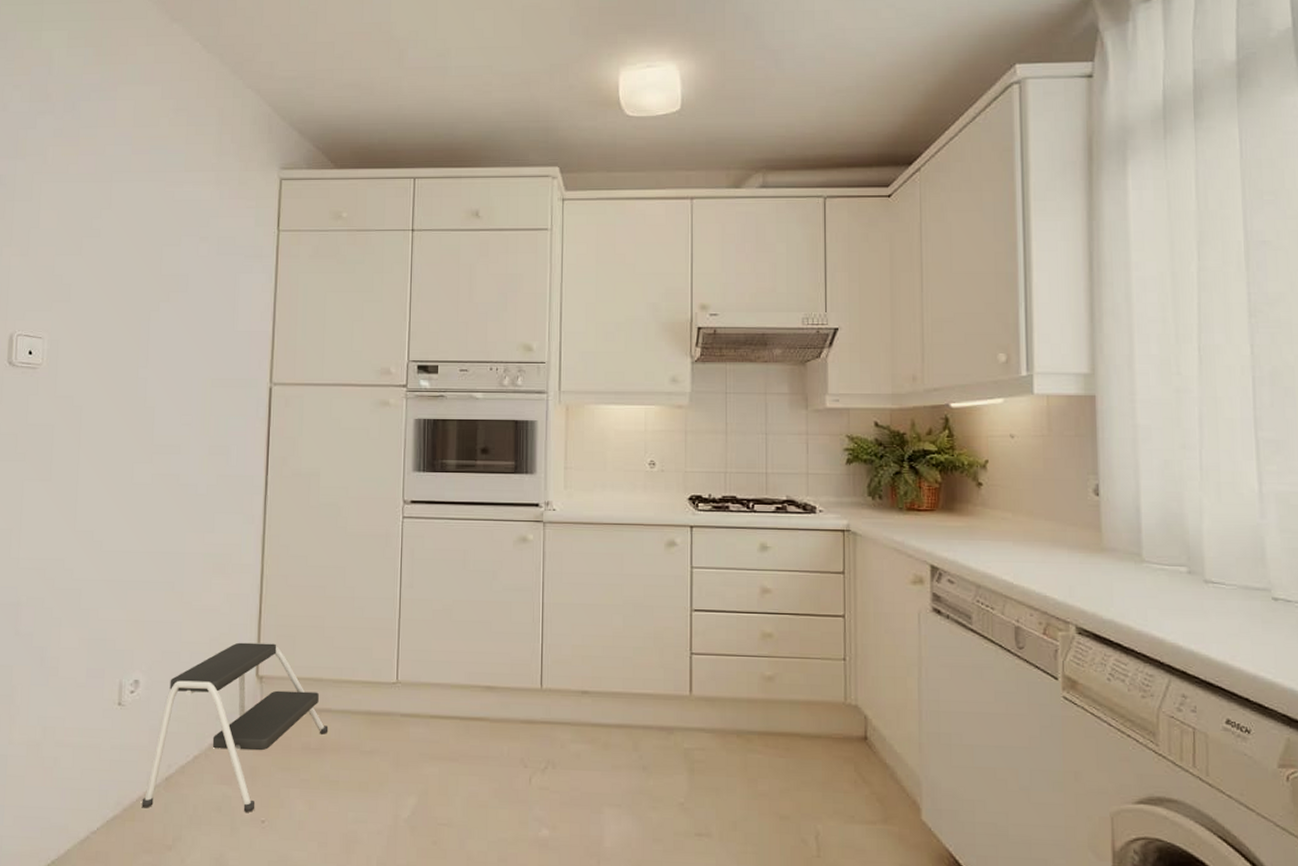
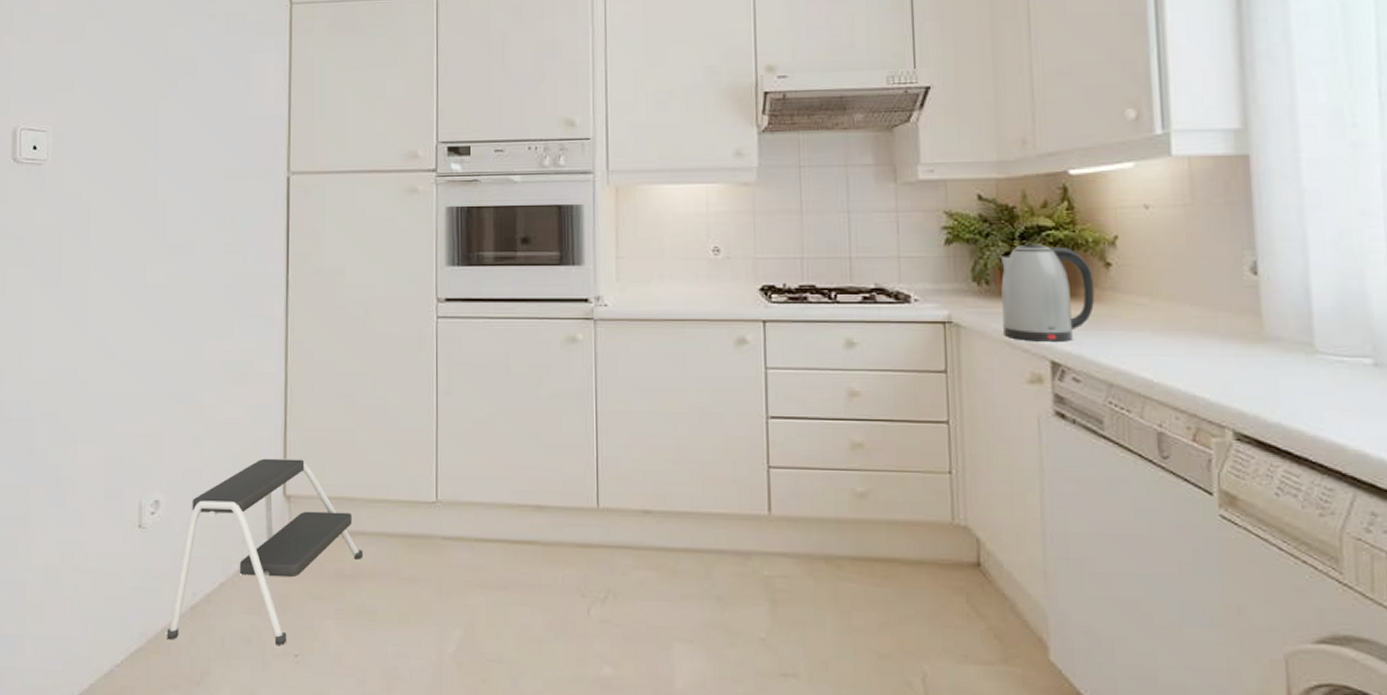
kettle: none [891,465,968,549] -> present [1000,243,1095,342]

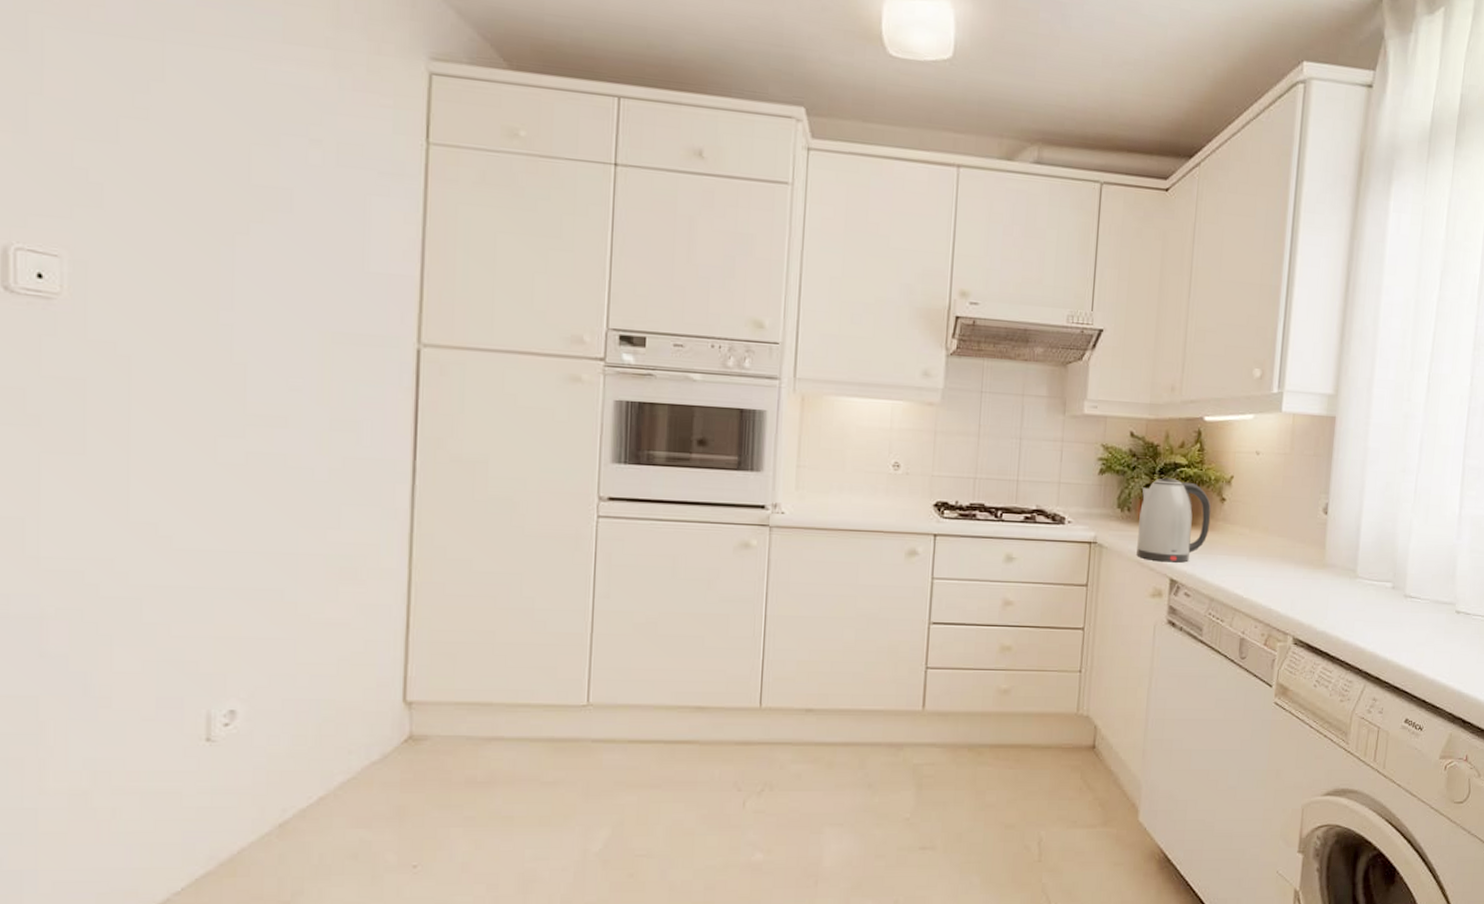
step stool: present [167,458,364,645] -> none [246,662,500,861]

